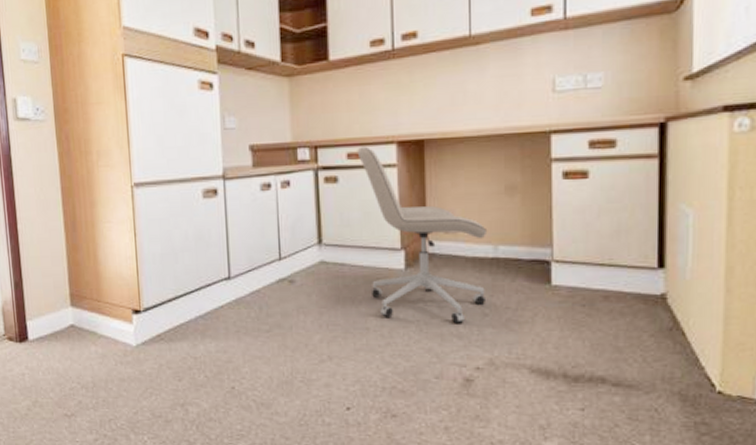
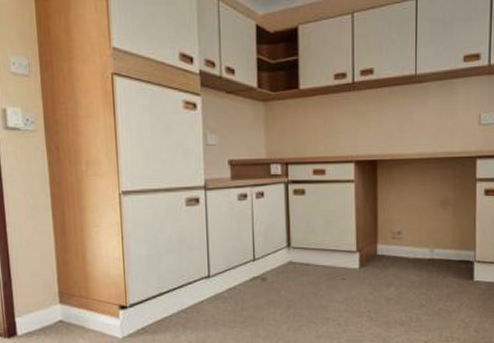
office chair: present [357,146,488,324] -> none [321,164,426,313]

